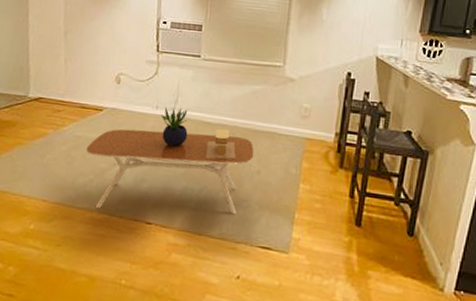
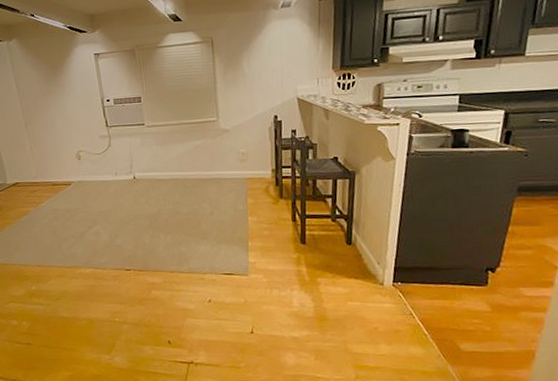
coffee table: present [86,129,254,215] -> none [64,187,205,265]
potted plant: present [160,107,188,147] -> none [120,170,146,205]
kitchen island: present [205,128,236,160] -> none [164,182,190,209]

